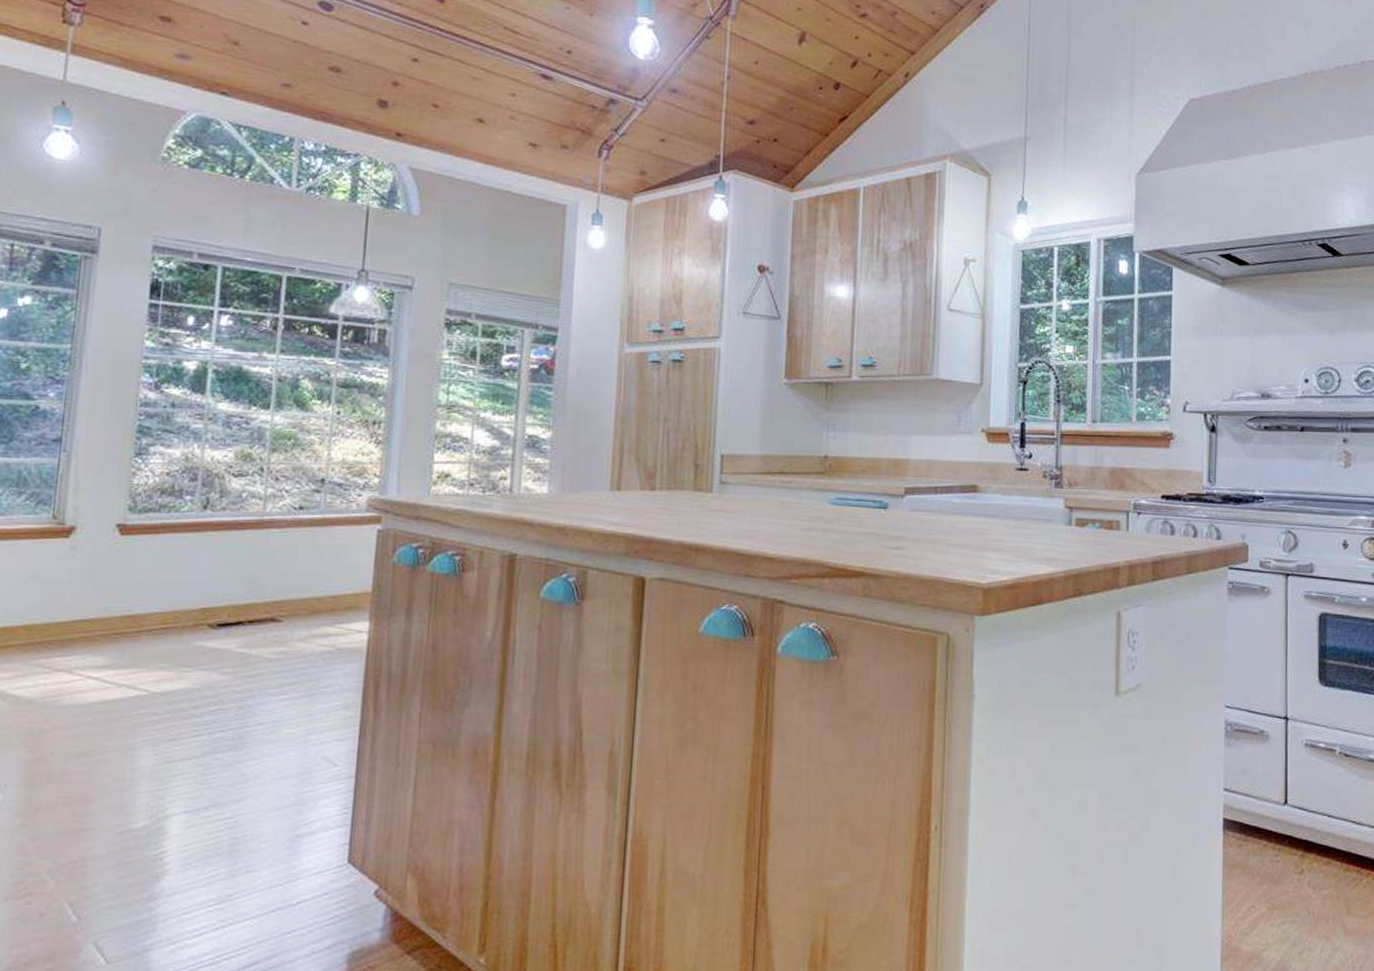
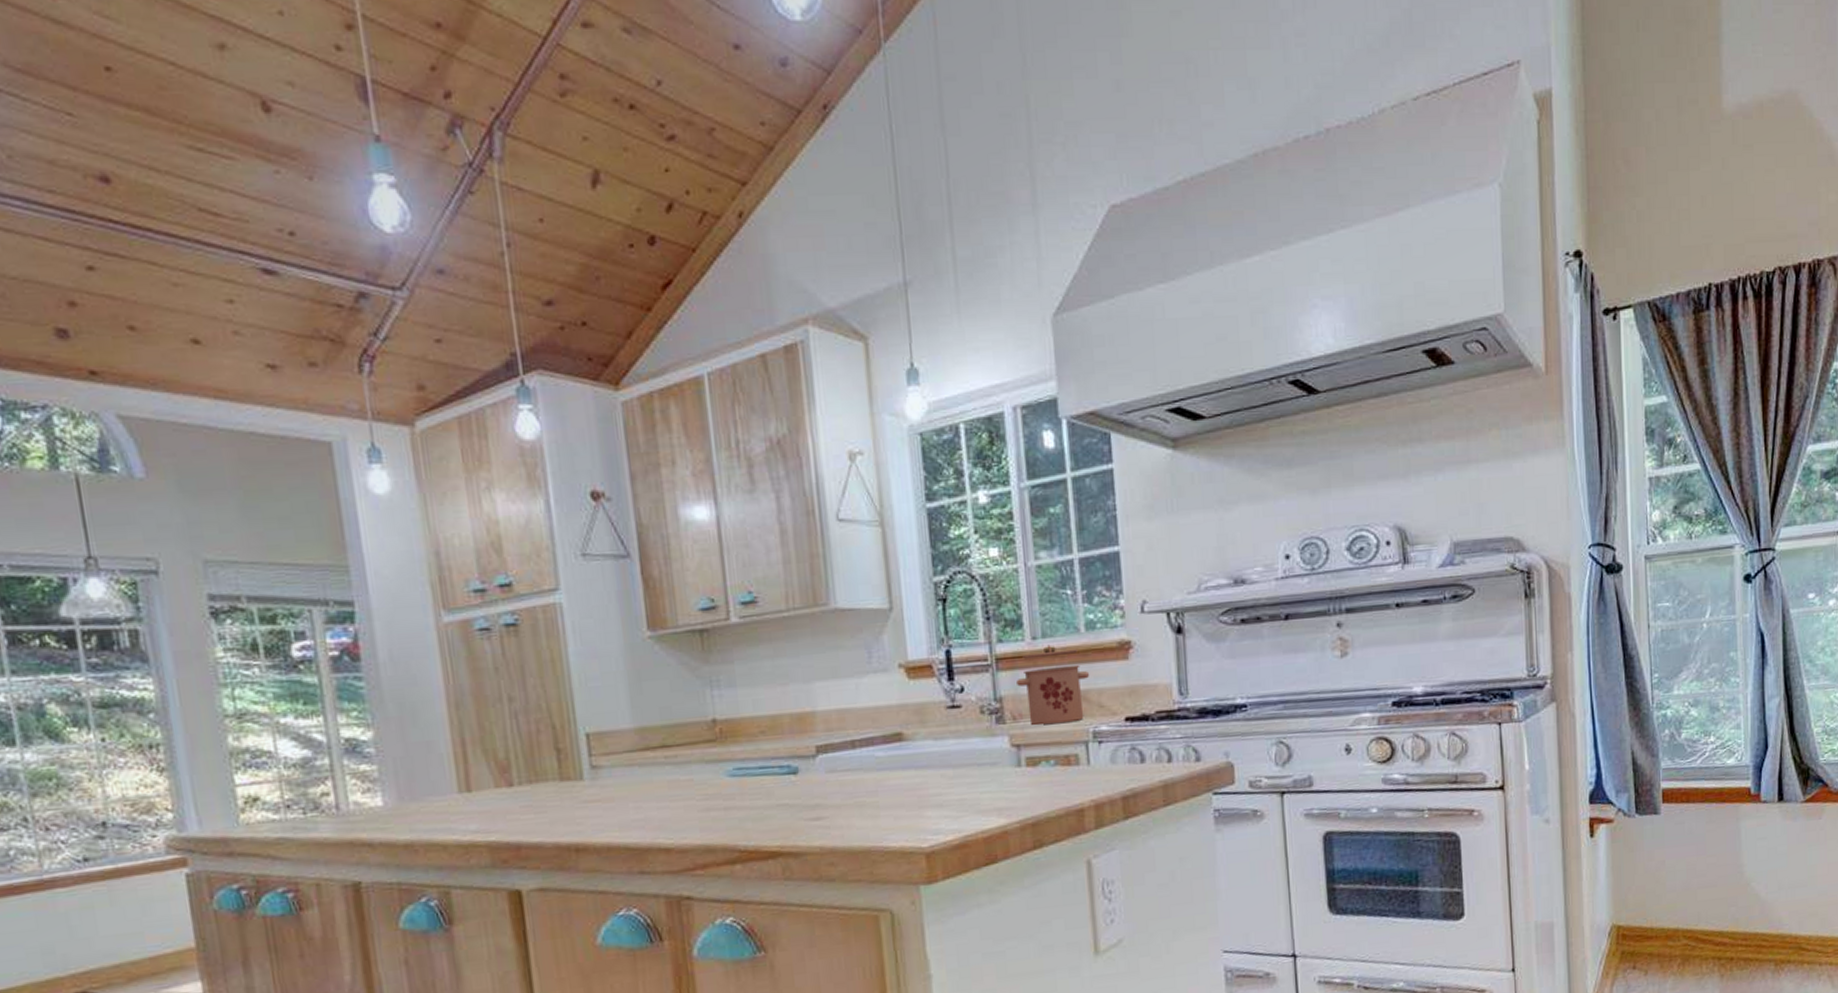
cooking pot: none [1075,428,1135,494] -> present [1015,645,1089,726]

